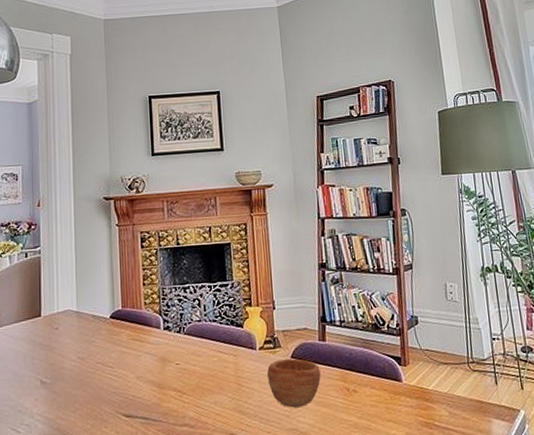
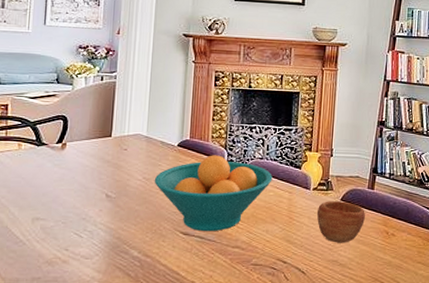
fruit bowl: none [89,322,214,411] -> present [154,155,273,232]

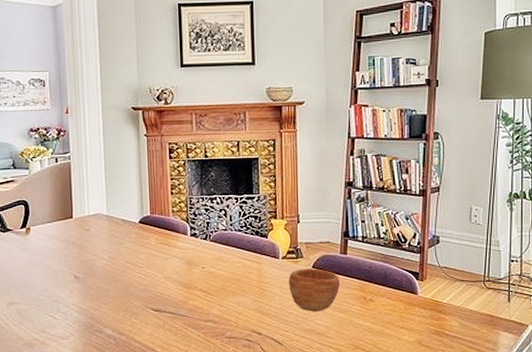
fruit bowl: present [154,155,273,232] -> none [119,229,239,307]

